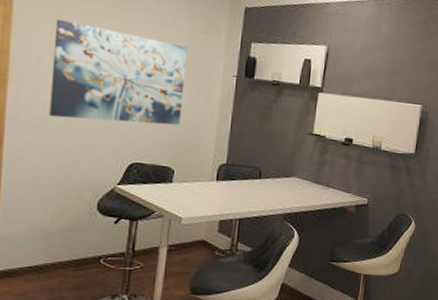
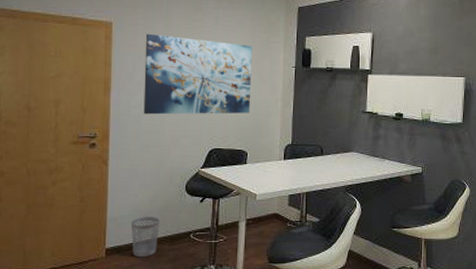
wastebasket: none [26,237,64,284] -> present [130,217,160,258]

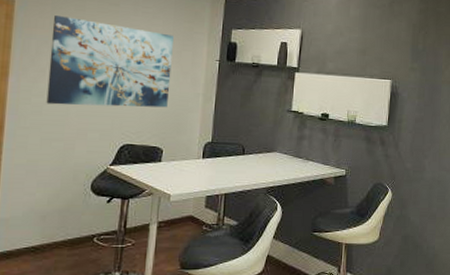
wastebasket: present [130,217,160,258] -> none [24,218,59,264]

